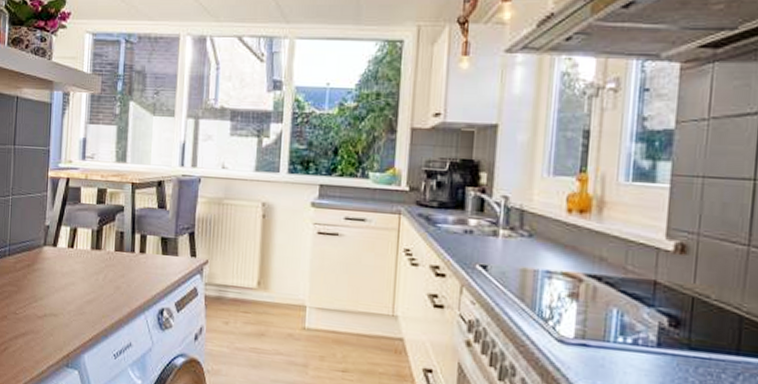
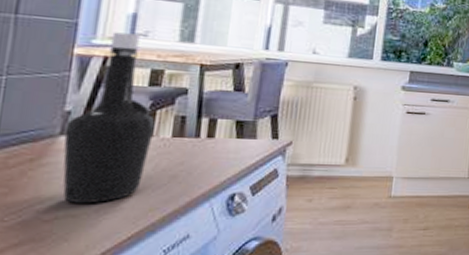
bottle: none [46,156,103,306] -> present [62,32,155,204]

